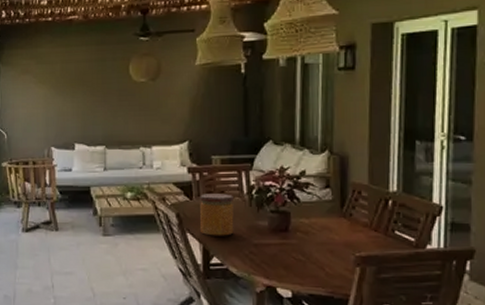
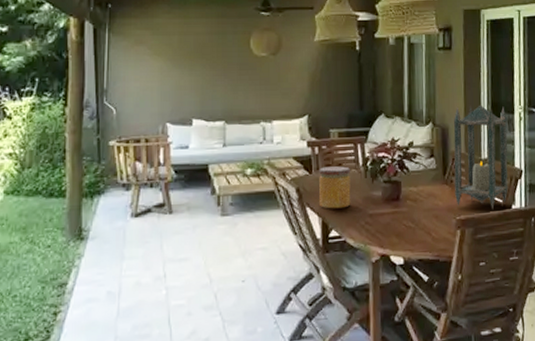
lantern: none [354,131,424,249] -> present [453,105,508,210]

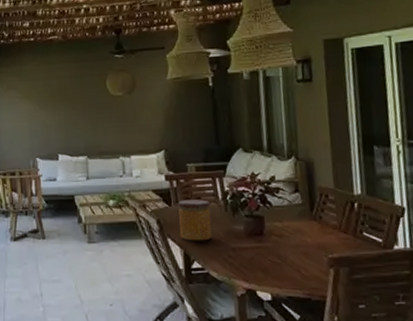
lantern: present [453,105,508,210] -> none [319,138,388,249]

